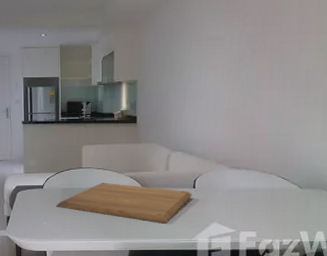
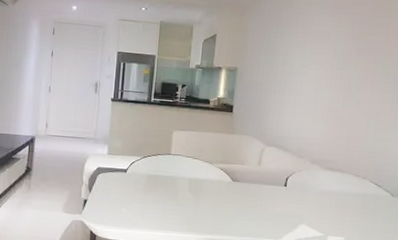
chopping board: present [55,182,192,224] -> none [138,171,283,222]

